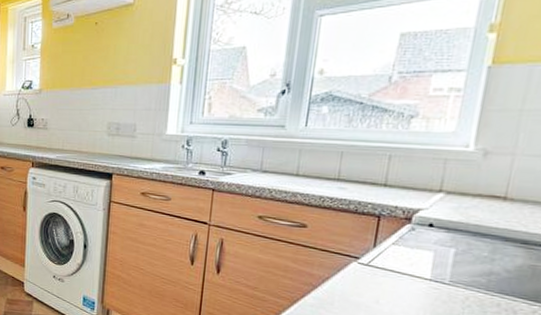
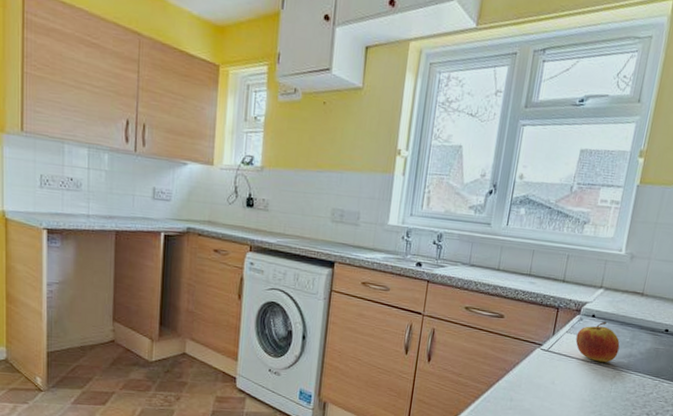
apple: none [406,231,474,281] -> present [575,321,620,363]

